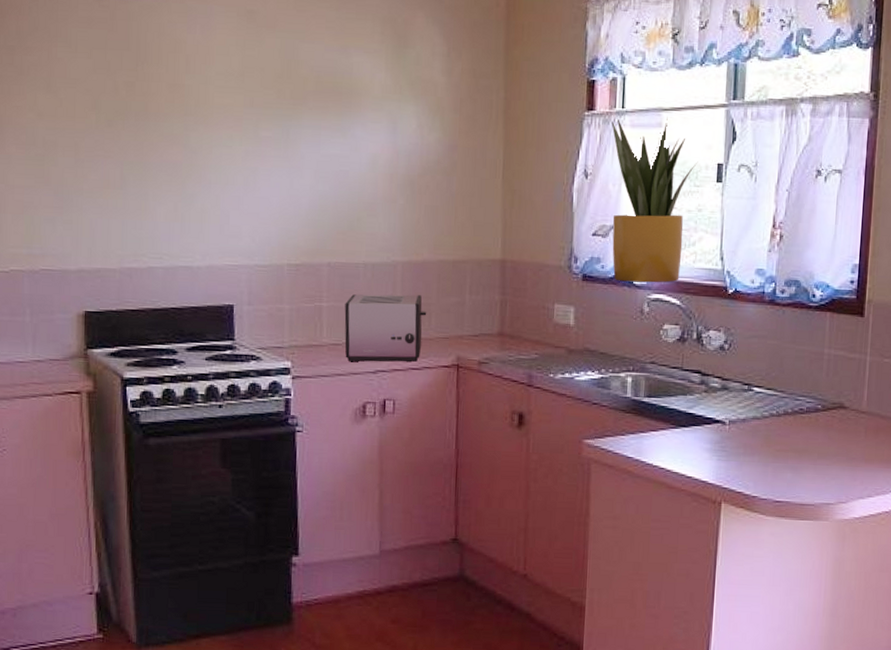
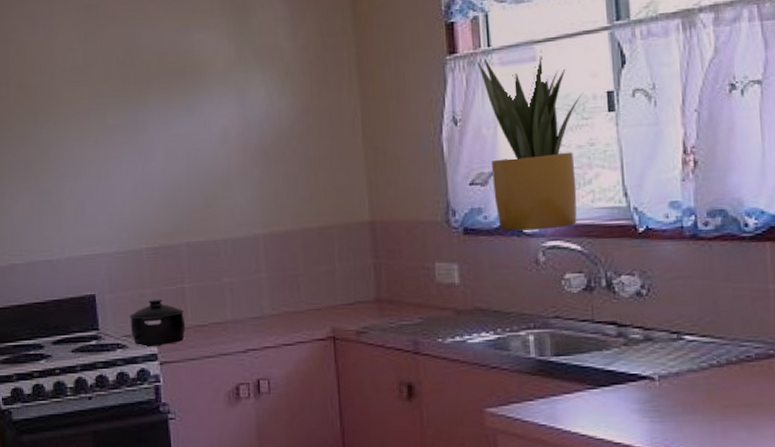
saucepan: none [266,314,320,361] -> present [129,299,186,347]
toaster: present [344,294,427,363] -> none [208,267,295,343]

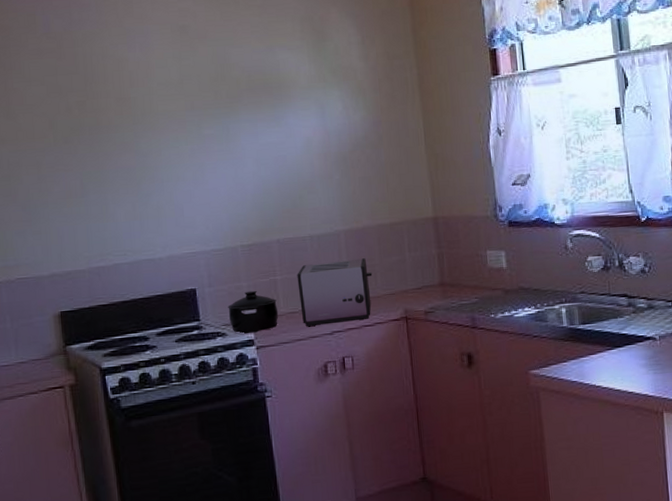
toaster: none [208,267,295,343] -> present [297,258,373,327]
planter: present [478,49,584,232] -> none [516,72,598,223]

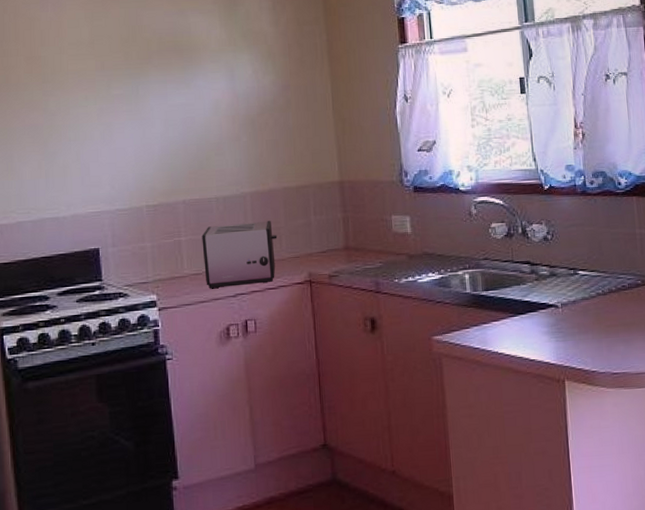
saucepan: present [228,290,279,334] -> none [131,251,182,295]

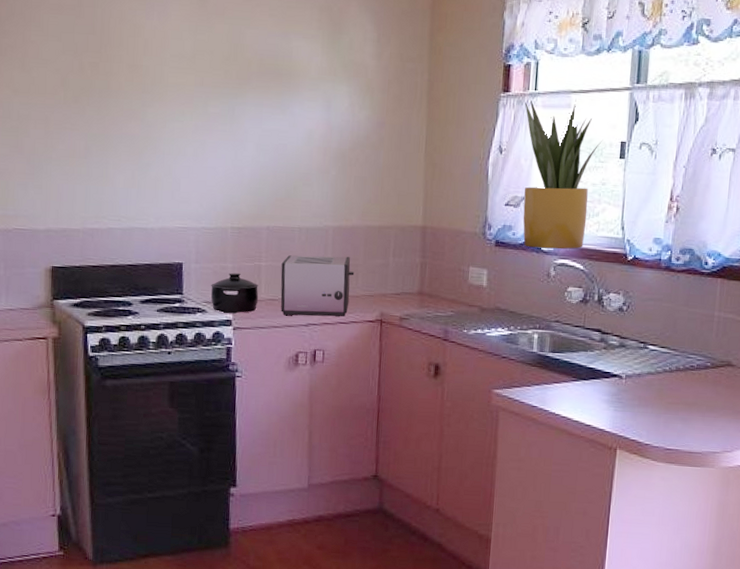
saucepan: none [131,251,182,295] -> present [210,272,259,314]
planter: none [423,42,503,189] -> present [523,98,603,250]

